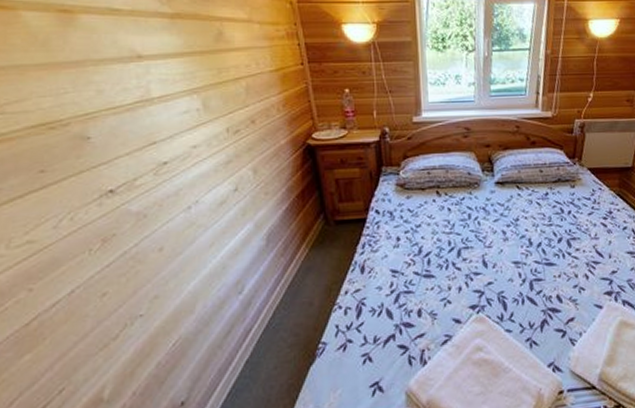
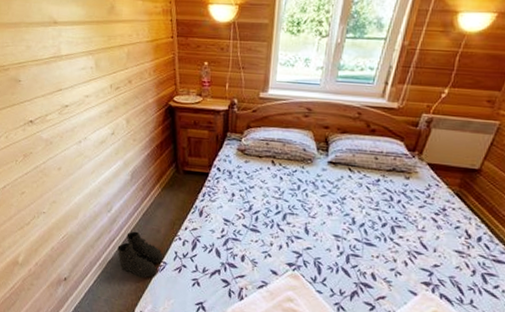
boots: none [257,311,321,372] -> present [117,231,163,278]

